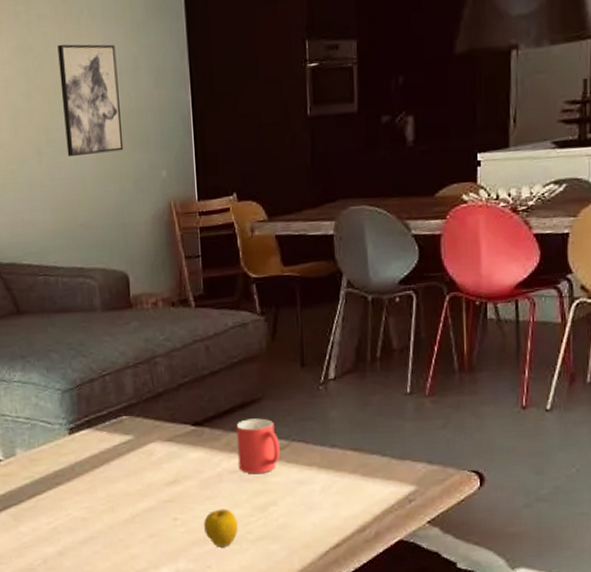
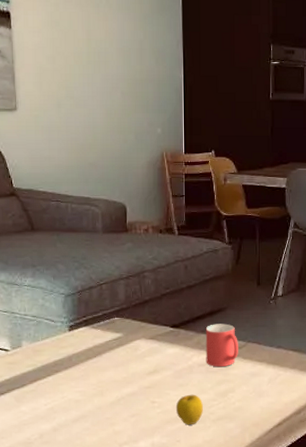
wall art: present [57,44,124,157] -> none [80,23,128,111]

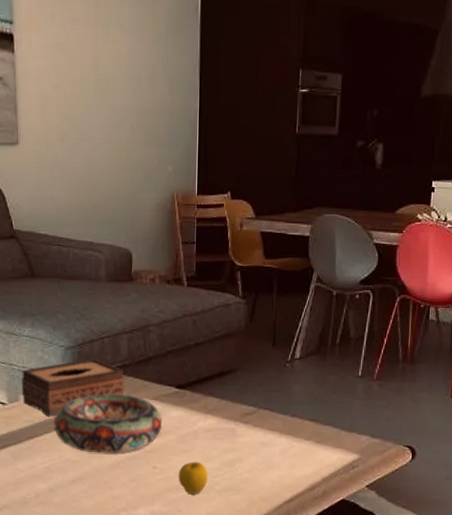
tissue box: none [23,303,123,360] -> present [21,358,125,417]
decorative bowl: none [56,336,160,392] -> present [54,394,163,454]
mug: present [205,324,238,367] -> none [212,386,249,434]

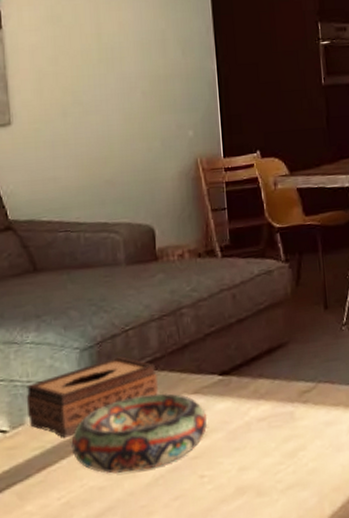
apple: present [178,461,208,495] -> none [231,459,268,502]

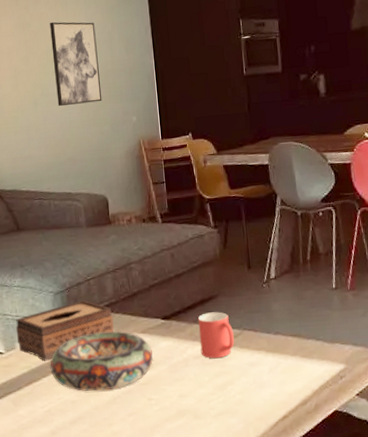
wall art: none [87,15,151,118] -> present [50,22,102,107]
mug: none [263,362,308,420] -> present [197,312,234,359]

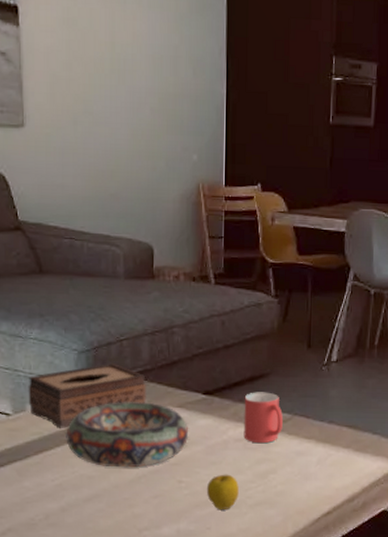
wall art: present [50,22,102,107] -> none [102,22,159,131]
apple: none [173,389,203,423] -> present [206,474,239,511]

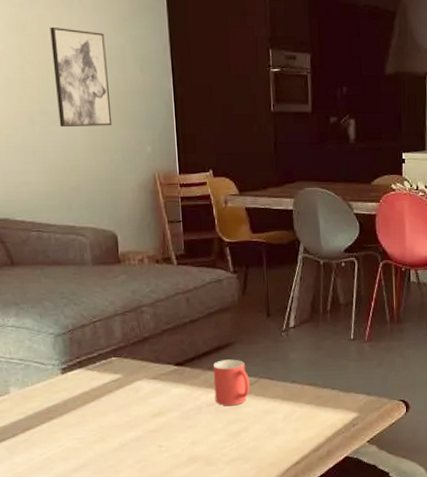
tissue box: present [28,362,146,428] -> none [9,343,122,407]
decorative bowl: present [66,402,189,468] -> none [49,376,165,439]
wall art: none [102,22,159,131] -> present [50,26,113,128]
apple: present [206,474,239,511] -> none [184,436,215,469]

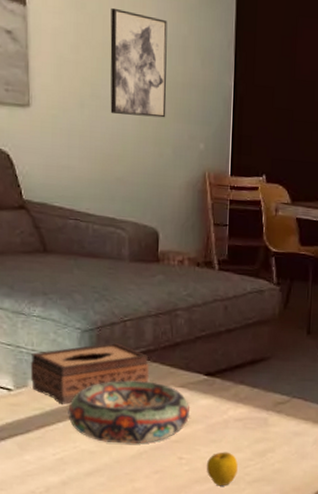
tissue box: none [9,343,122,407] -> present [30,342,149,405]
decorative bowl: none [49,376,165,439] -> present [68,380,190,444]
apple: none [184,436,215,469] -> present [206,452,238,486]
mug: present [213,359,250,406] -> none [243,374,282,424]

